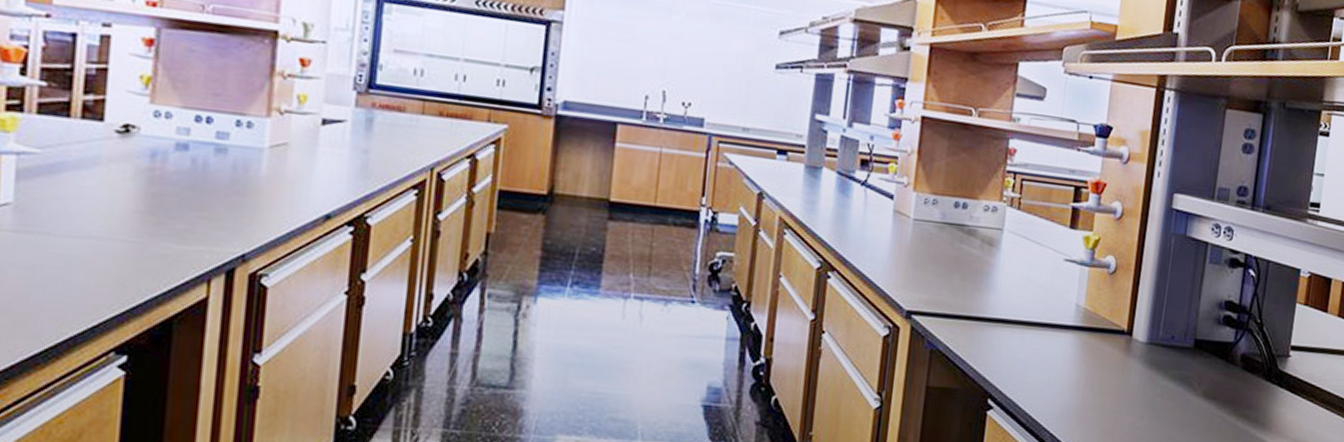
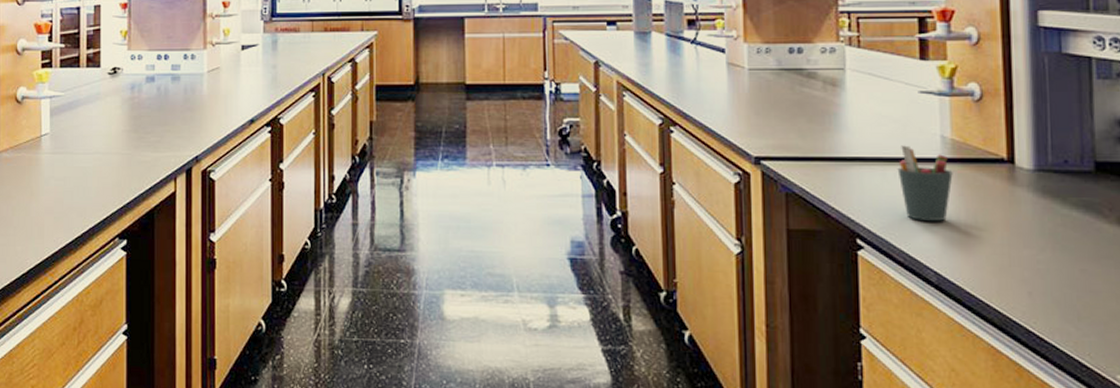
pen holder: none [1034,310,1081,386] -> present [897,145,953,221]

